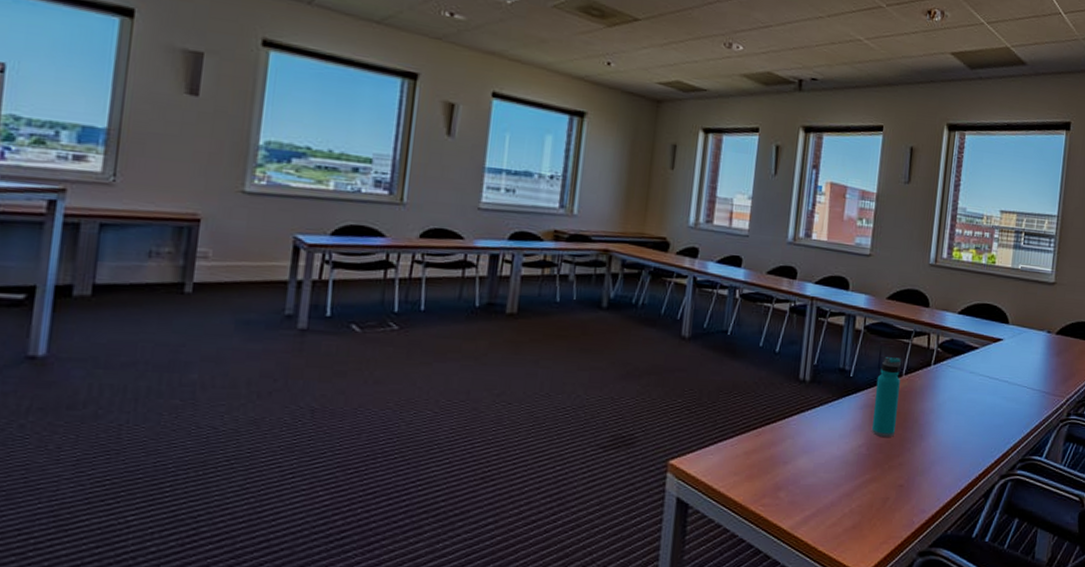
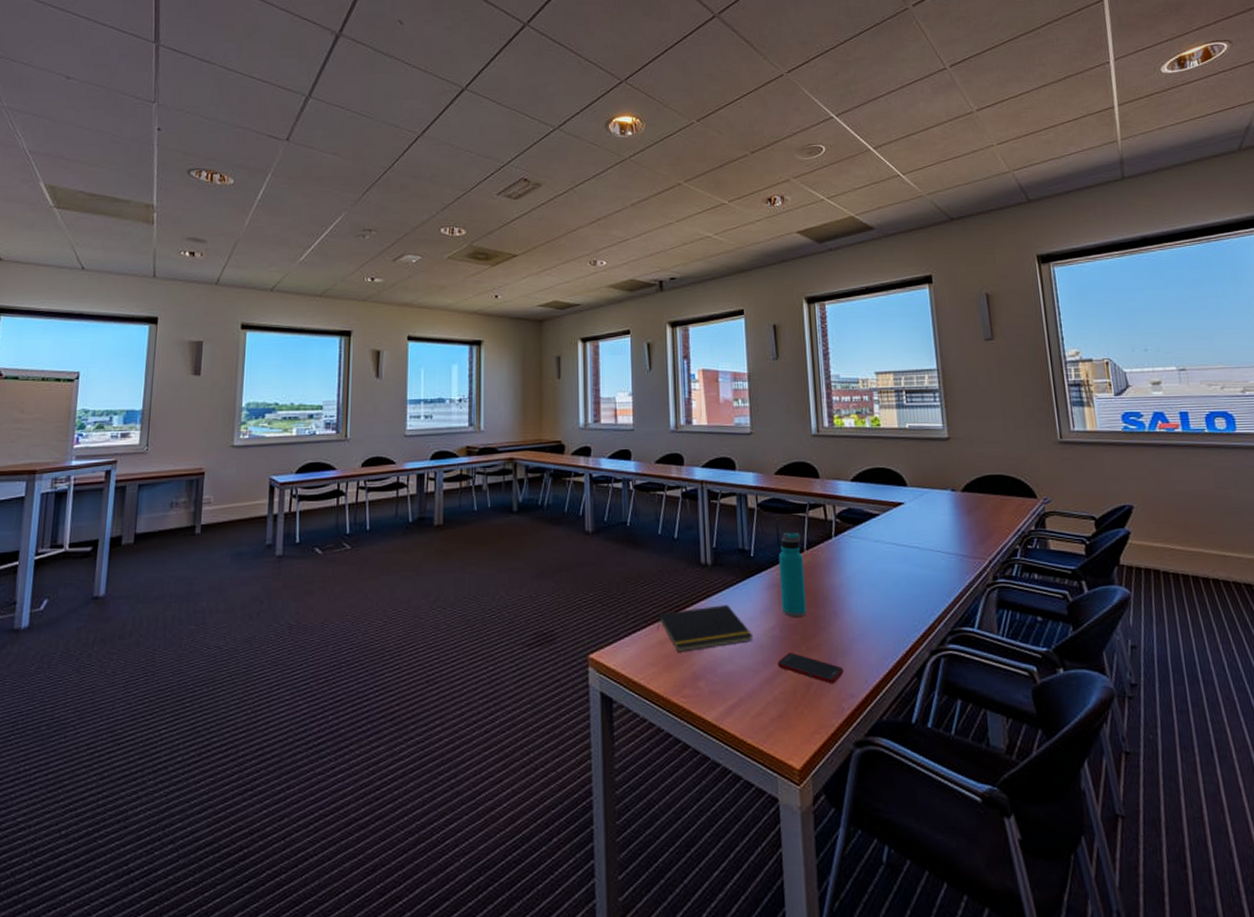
notepad: none [745,421,841,464] -> present [657,605,754,652]
cell phone: none [859,470,921,499] -> present [777,653,844,683]

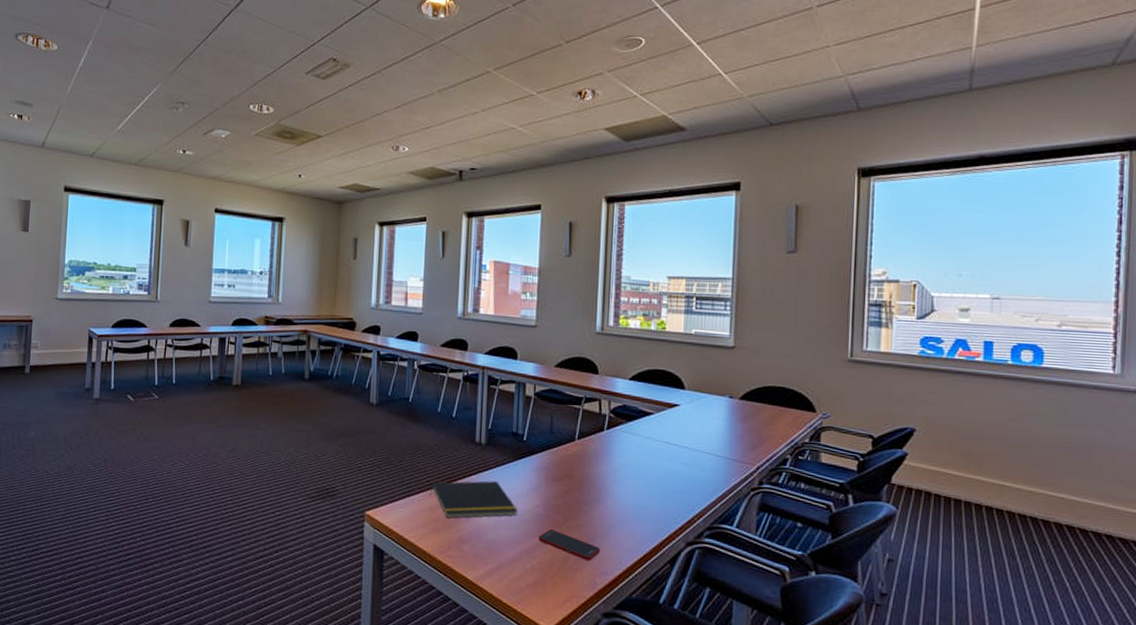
water bottle: present [778,533,807,617] -> none [547,422,573,499]

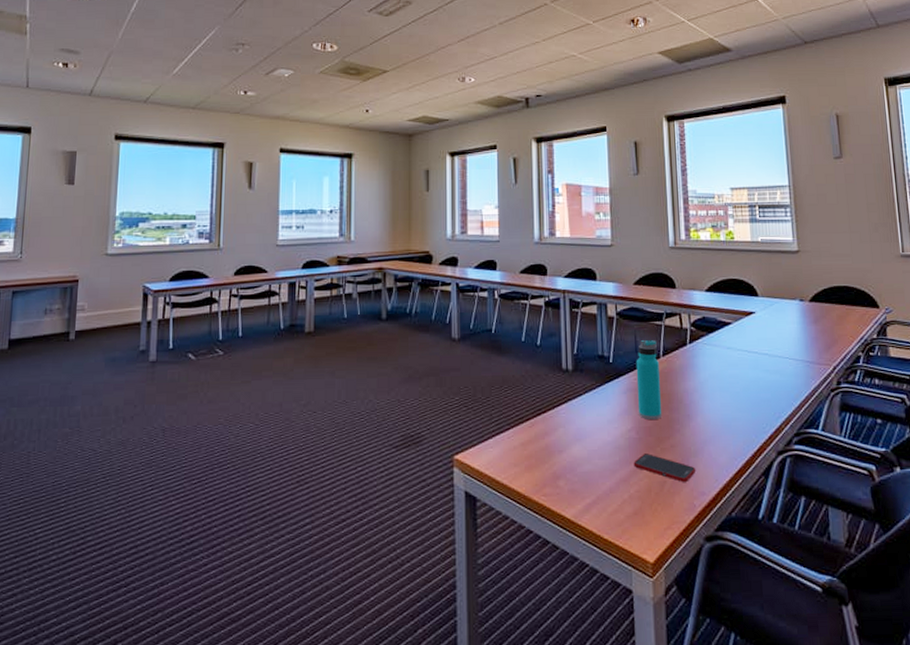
notepad: present [430,481,519,519] -> none [520,408,611,453]
water bottle: none [547,422,573,499] -> present [636,340,662,419]

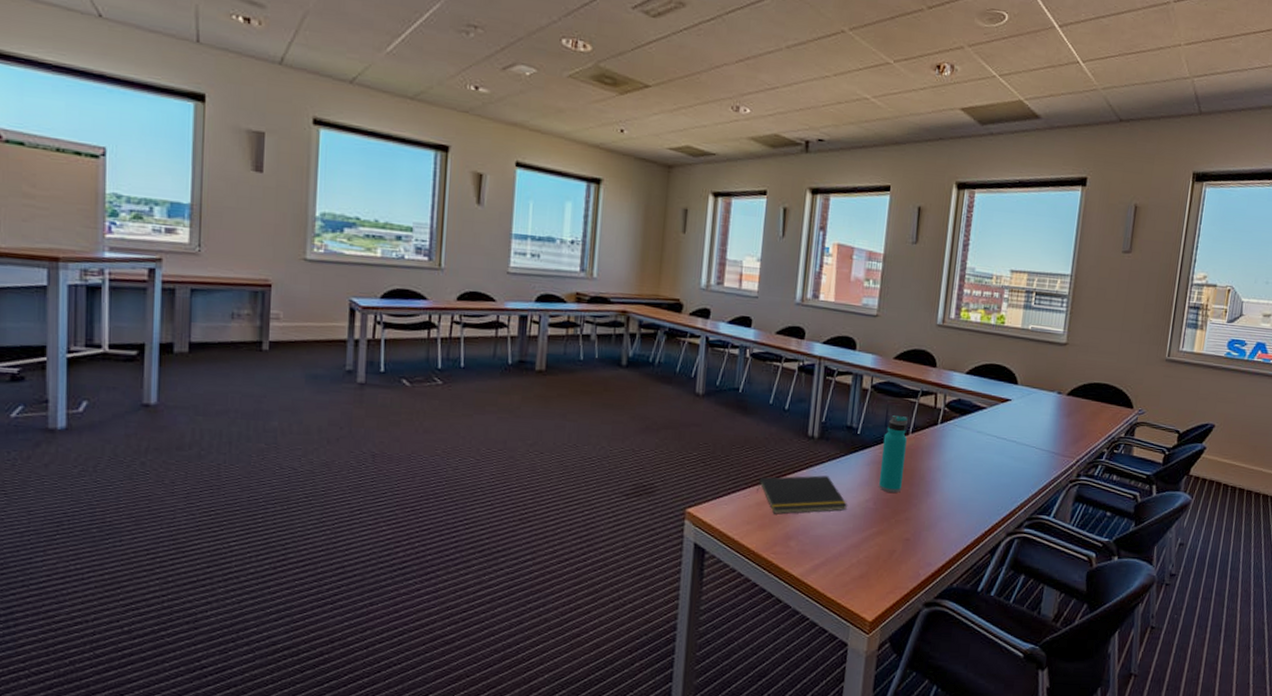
notepad: none [520,408,611,453] -> present [757,475,848,515]
cell phone: present [633,453,696,482] -> none [866,523,927,553]

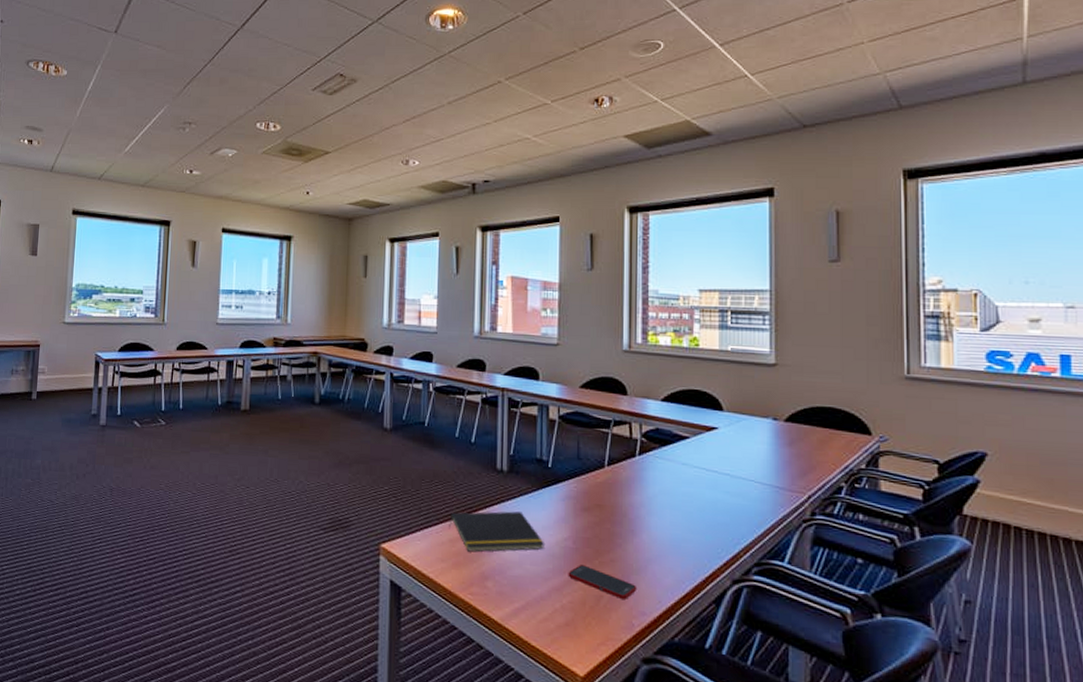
cell phone: none [866,523,927,553] -> present [568,565,637,599]
water bottle: present [878,415,908,493] -> none [576,447,604,531]

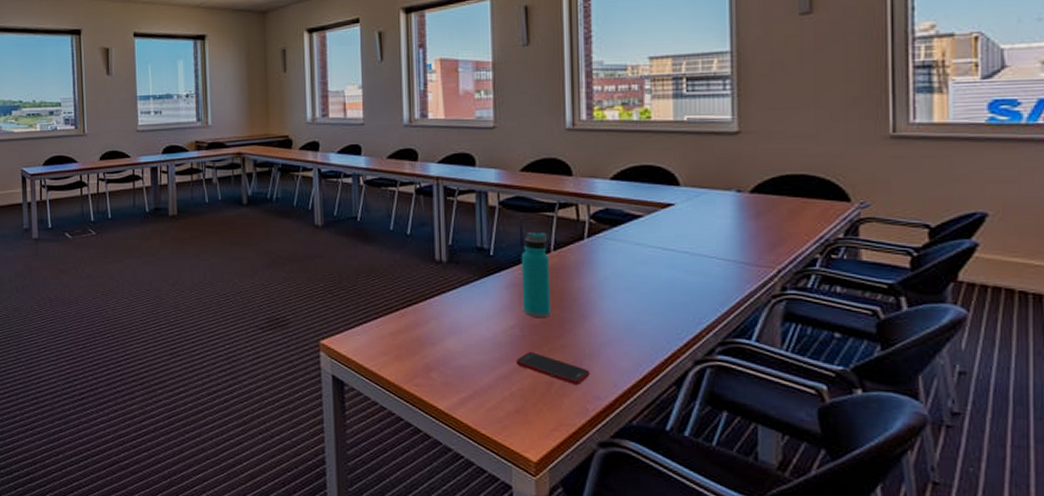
notepad: present [449,511,546,552] -> none [389,302,491,344]
water bottle: none [576,447,604,531] -> present [521,233,552,317]

